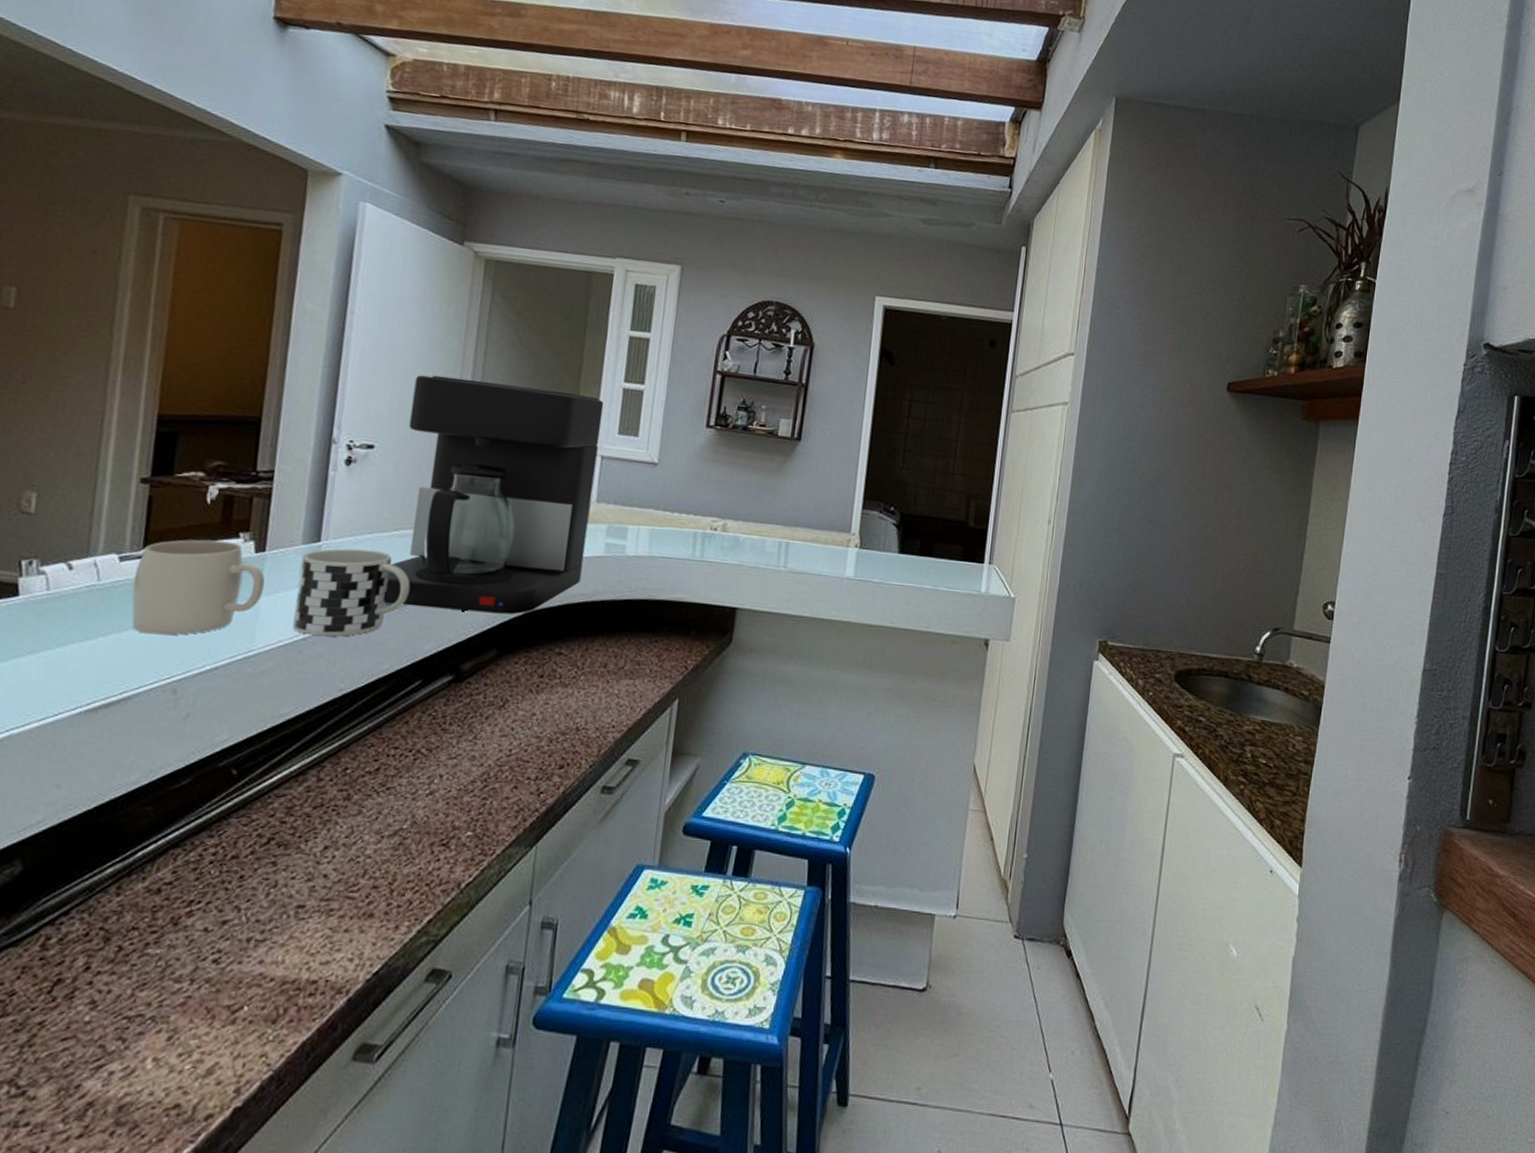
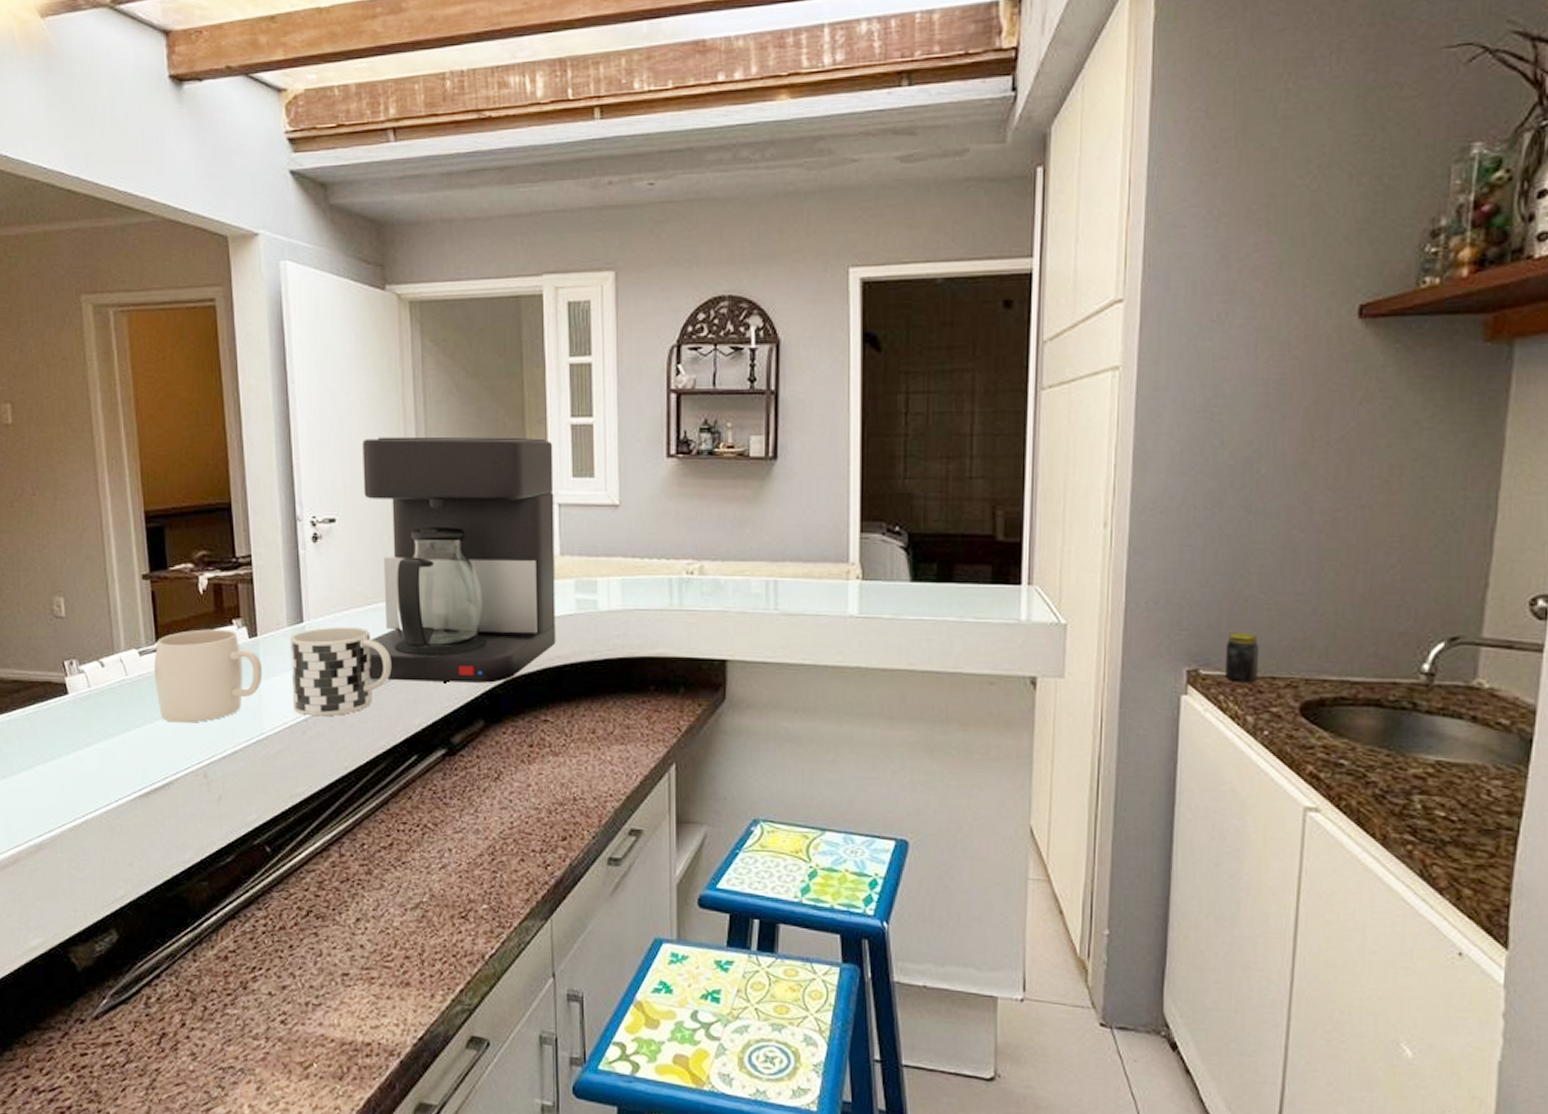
jar: none [1125,613,1150,654] -> present [1224,632,1258,683]

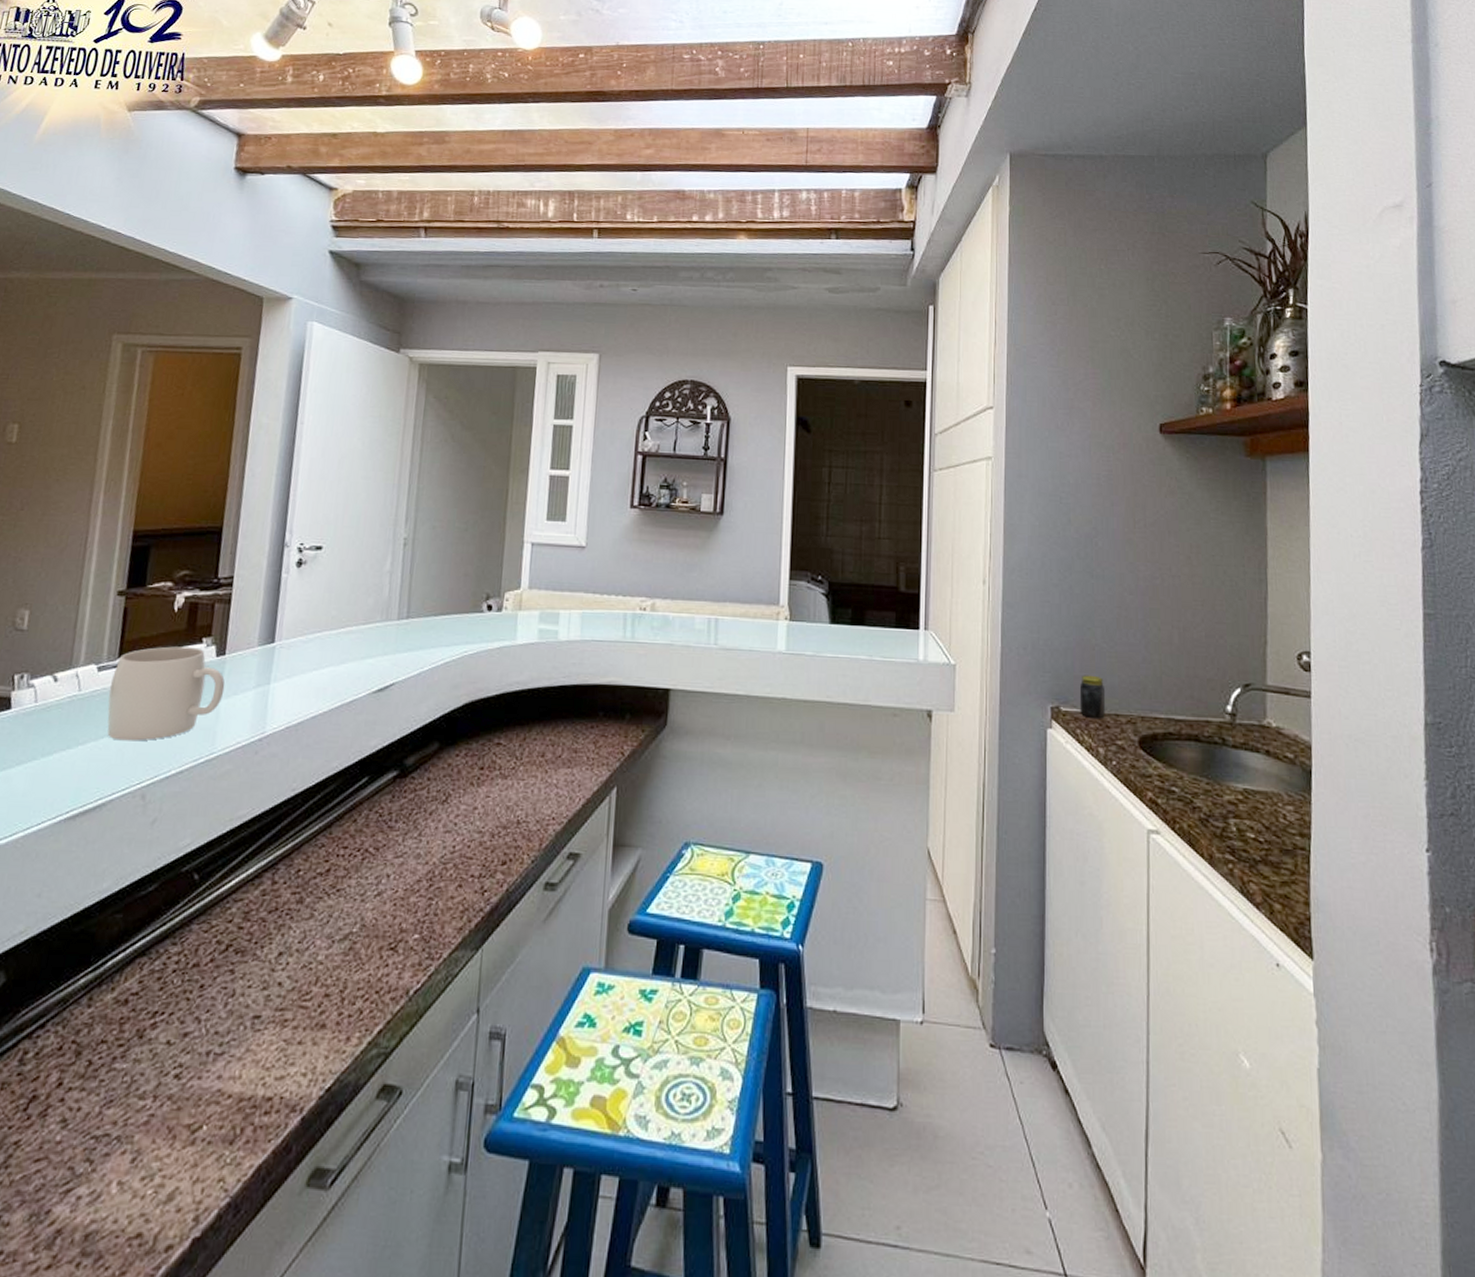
cup: present [290,627,392,717] -> none [250,648,357,737]
coffee maker: present [362,436,556,683] -> none [333,476,532,706]

